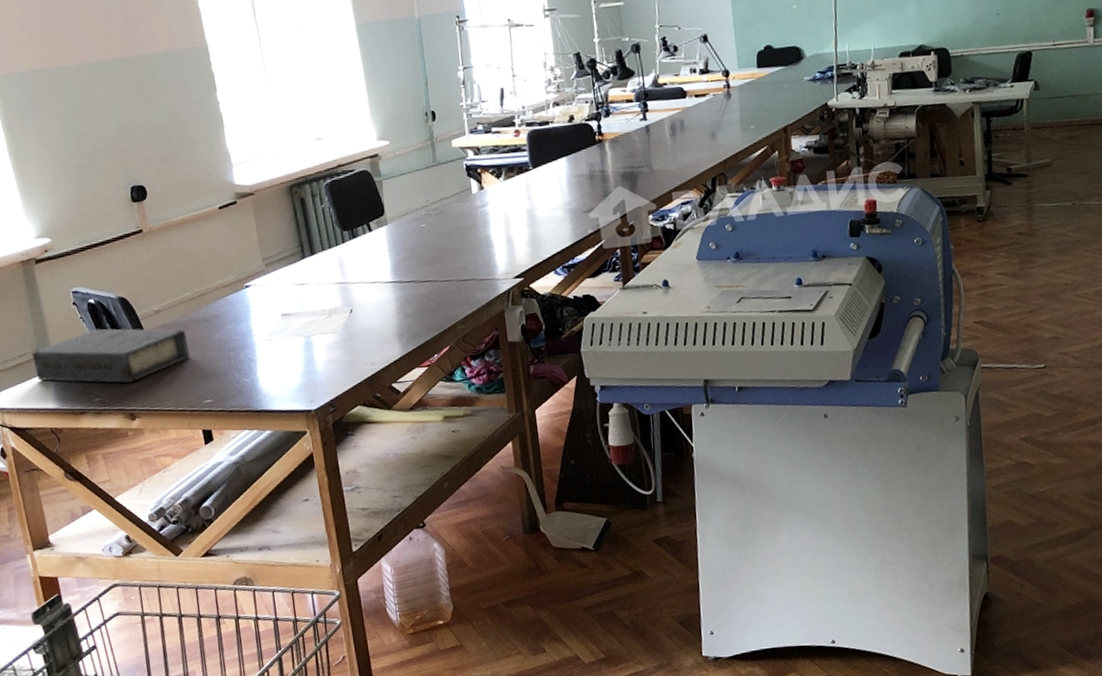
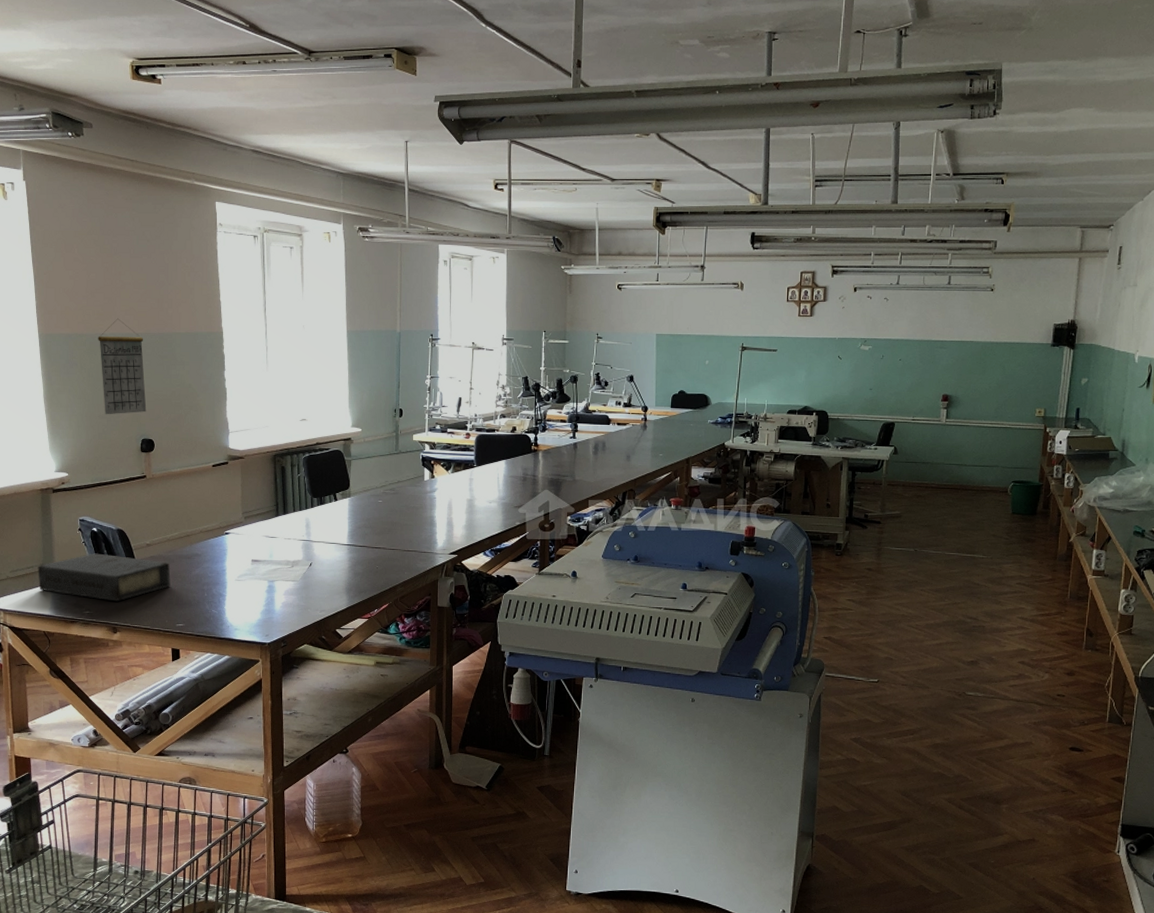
calendar: none [61,45,131,163] -> present [98,318,147,415]

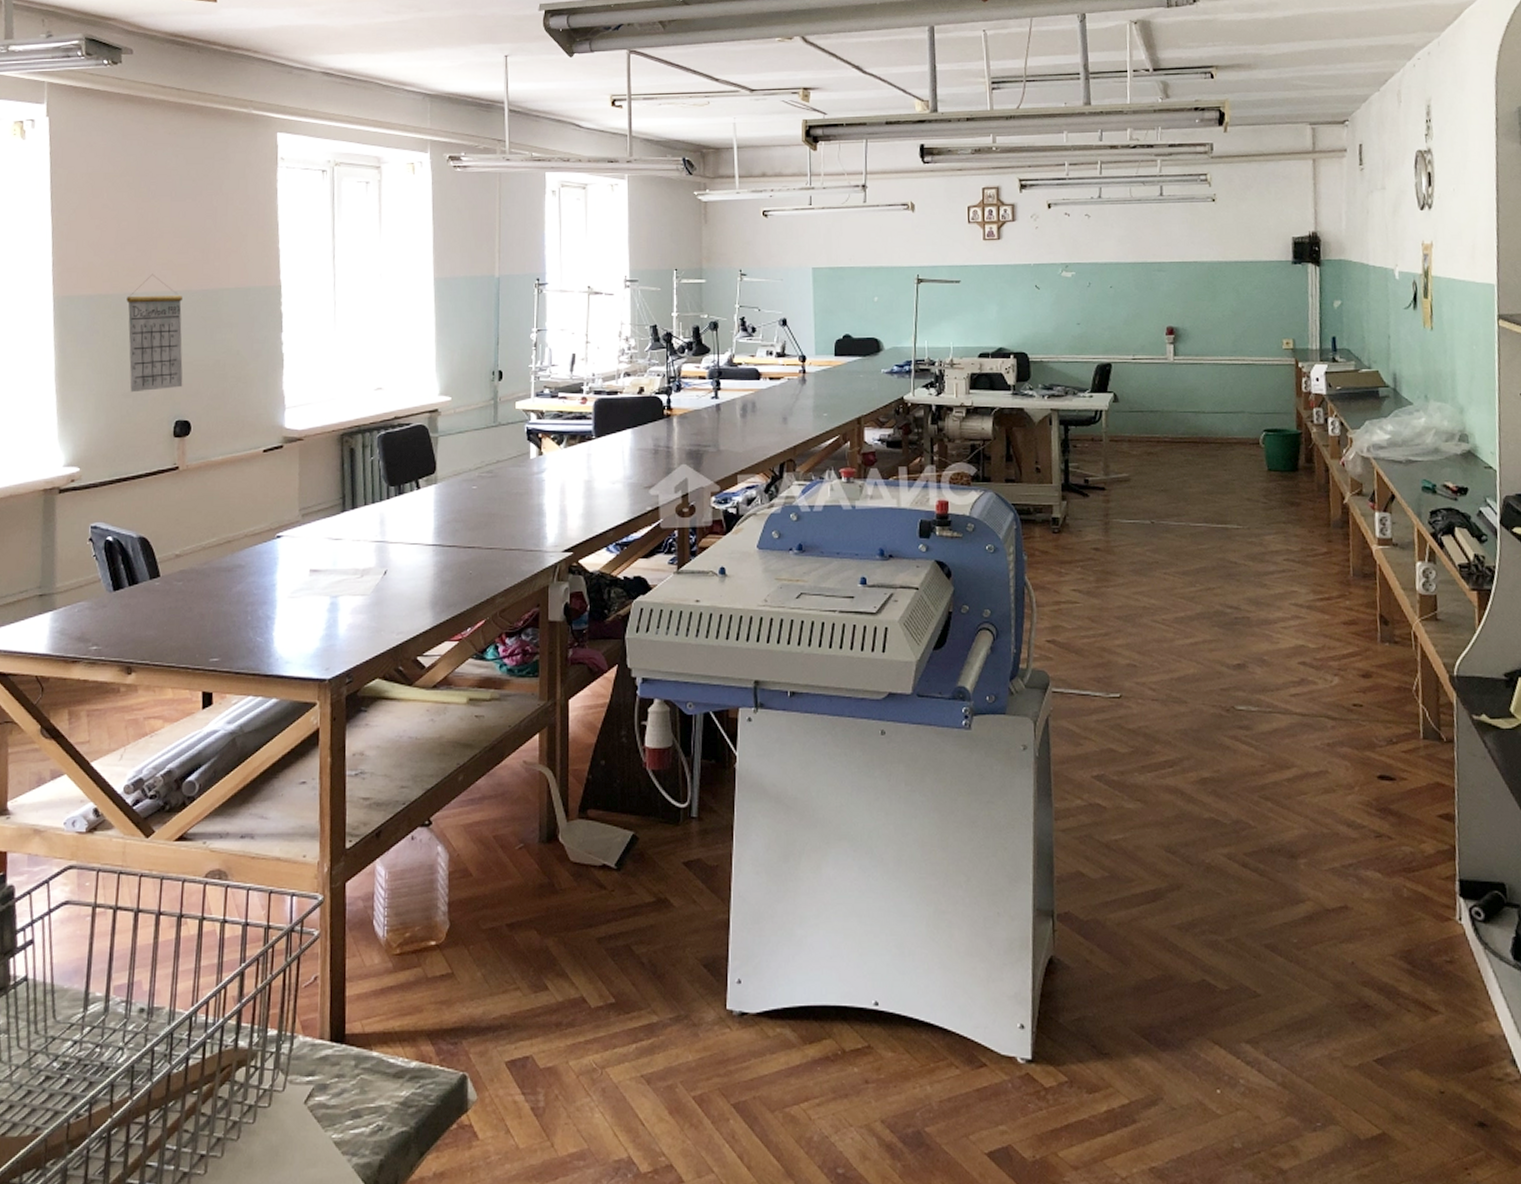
book: present [38,553,171,602] -> none [33,569,205,632]

